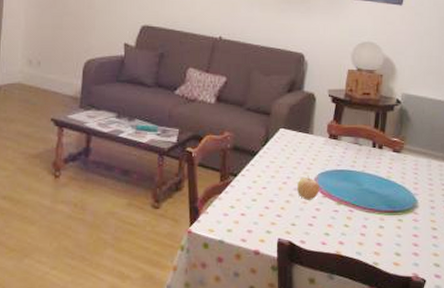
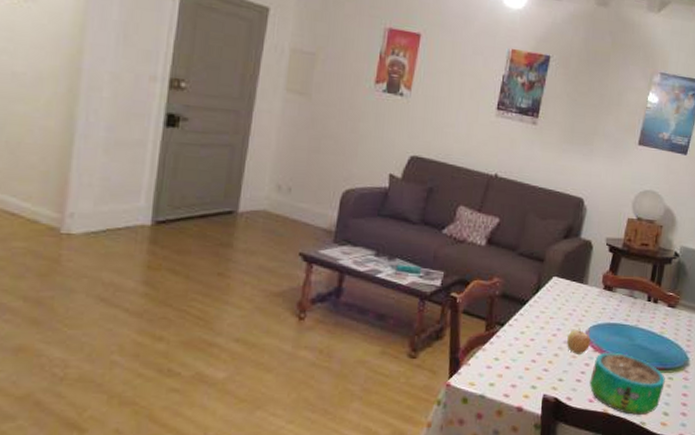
decorative bowl: none [321,197,395,256] -> present [589,352,665,415]

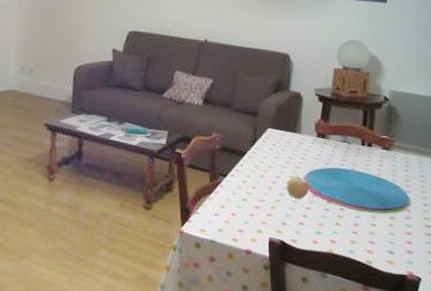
decorative bowl: present [589,352,665,415] -> none [312,195,387,254]

